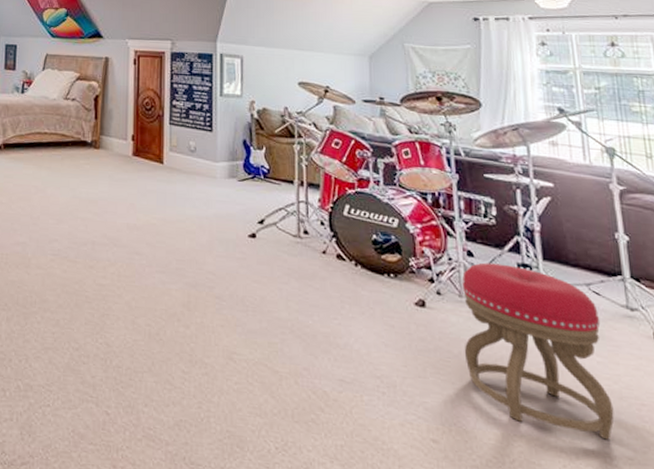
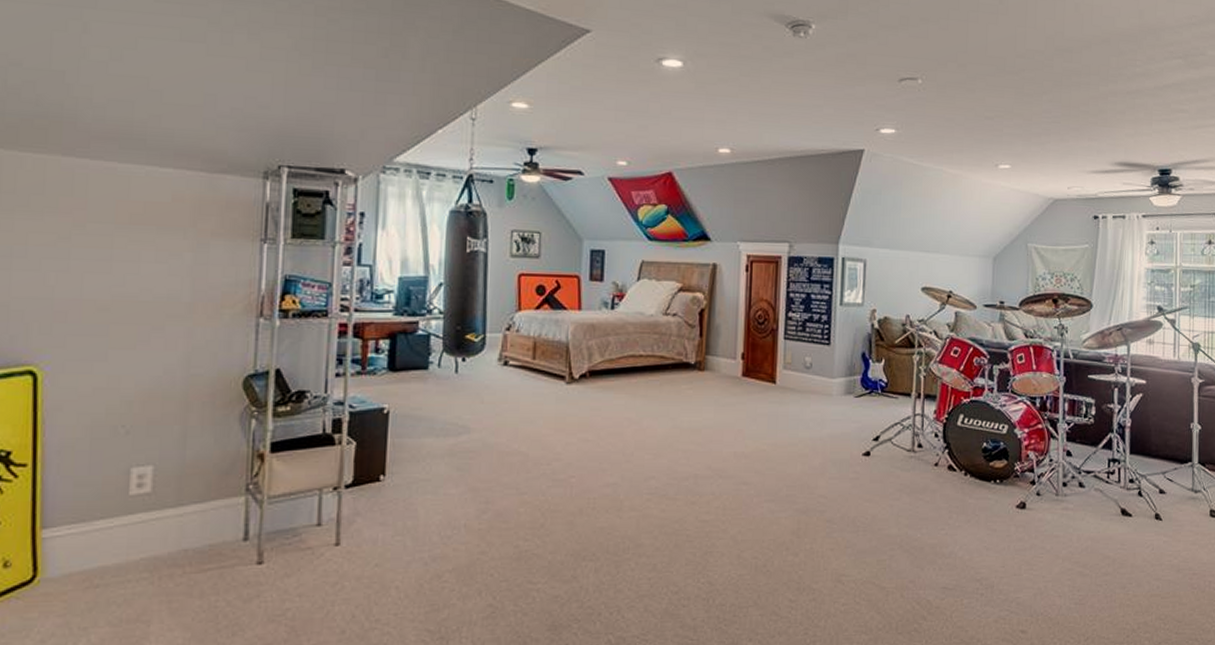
stool: present [462,262,614,440] -> none [1055,461,1172,608]

